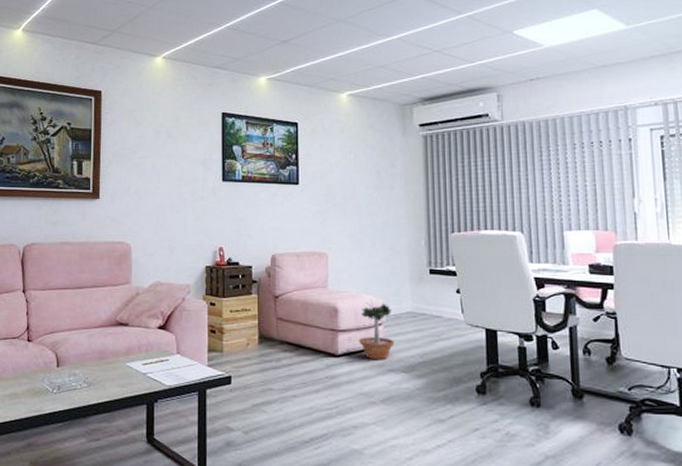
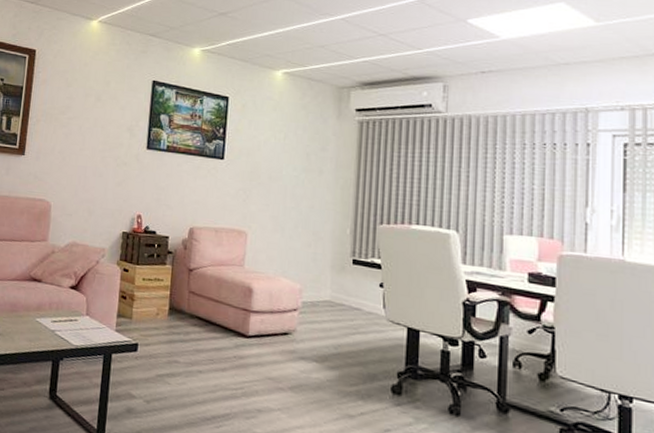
potted tree: present [358,299,395,360] -> none [271,283,309,346]

